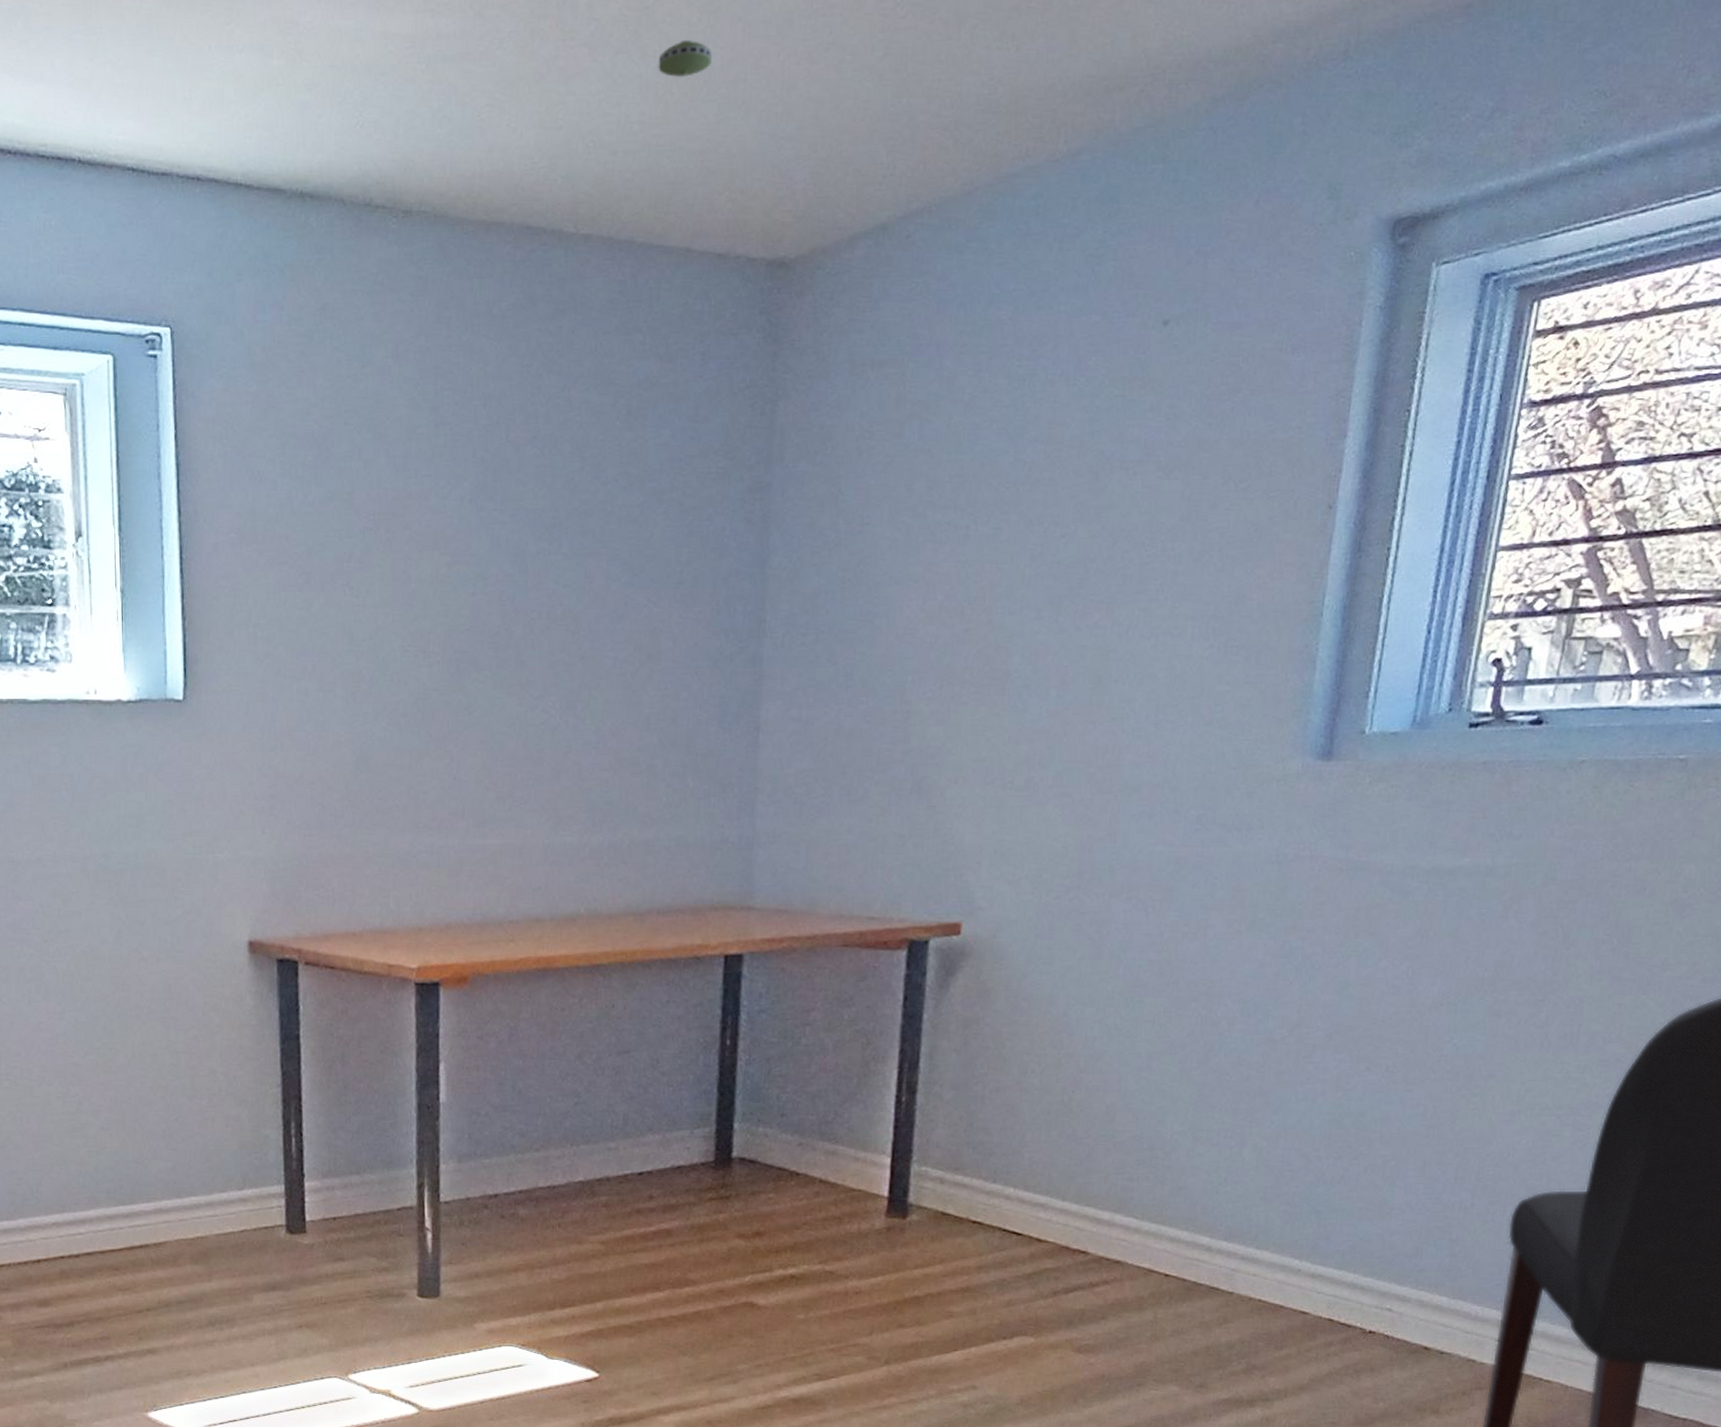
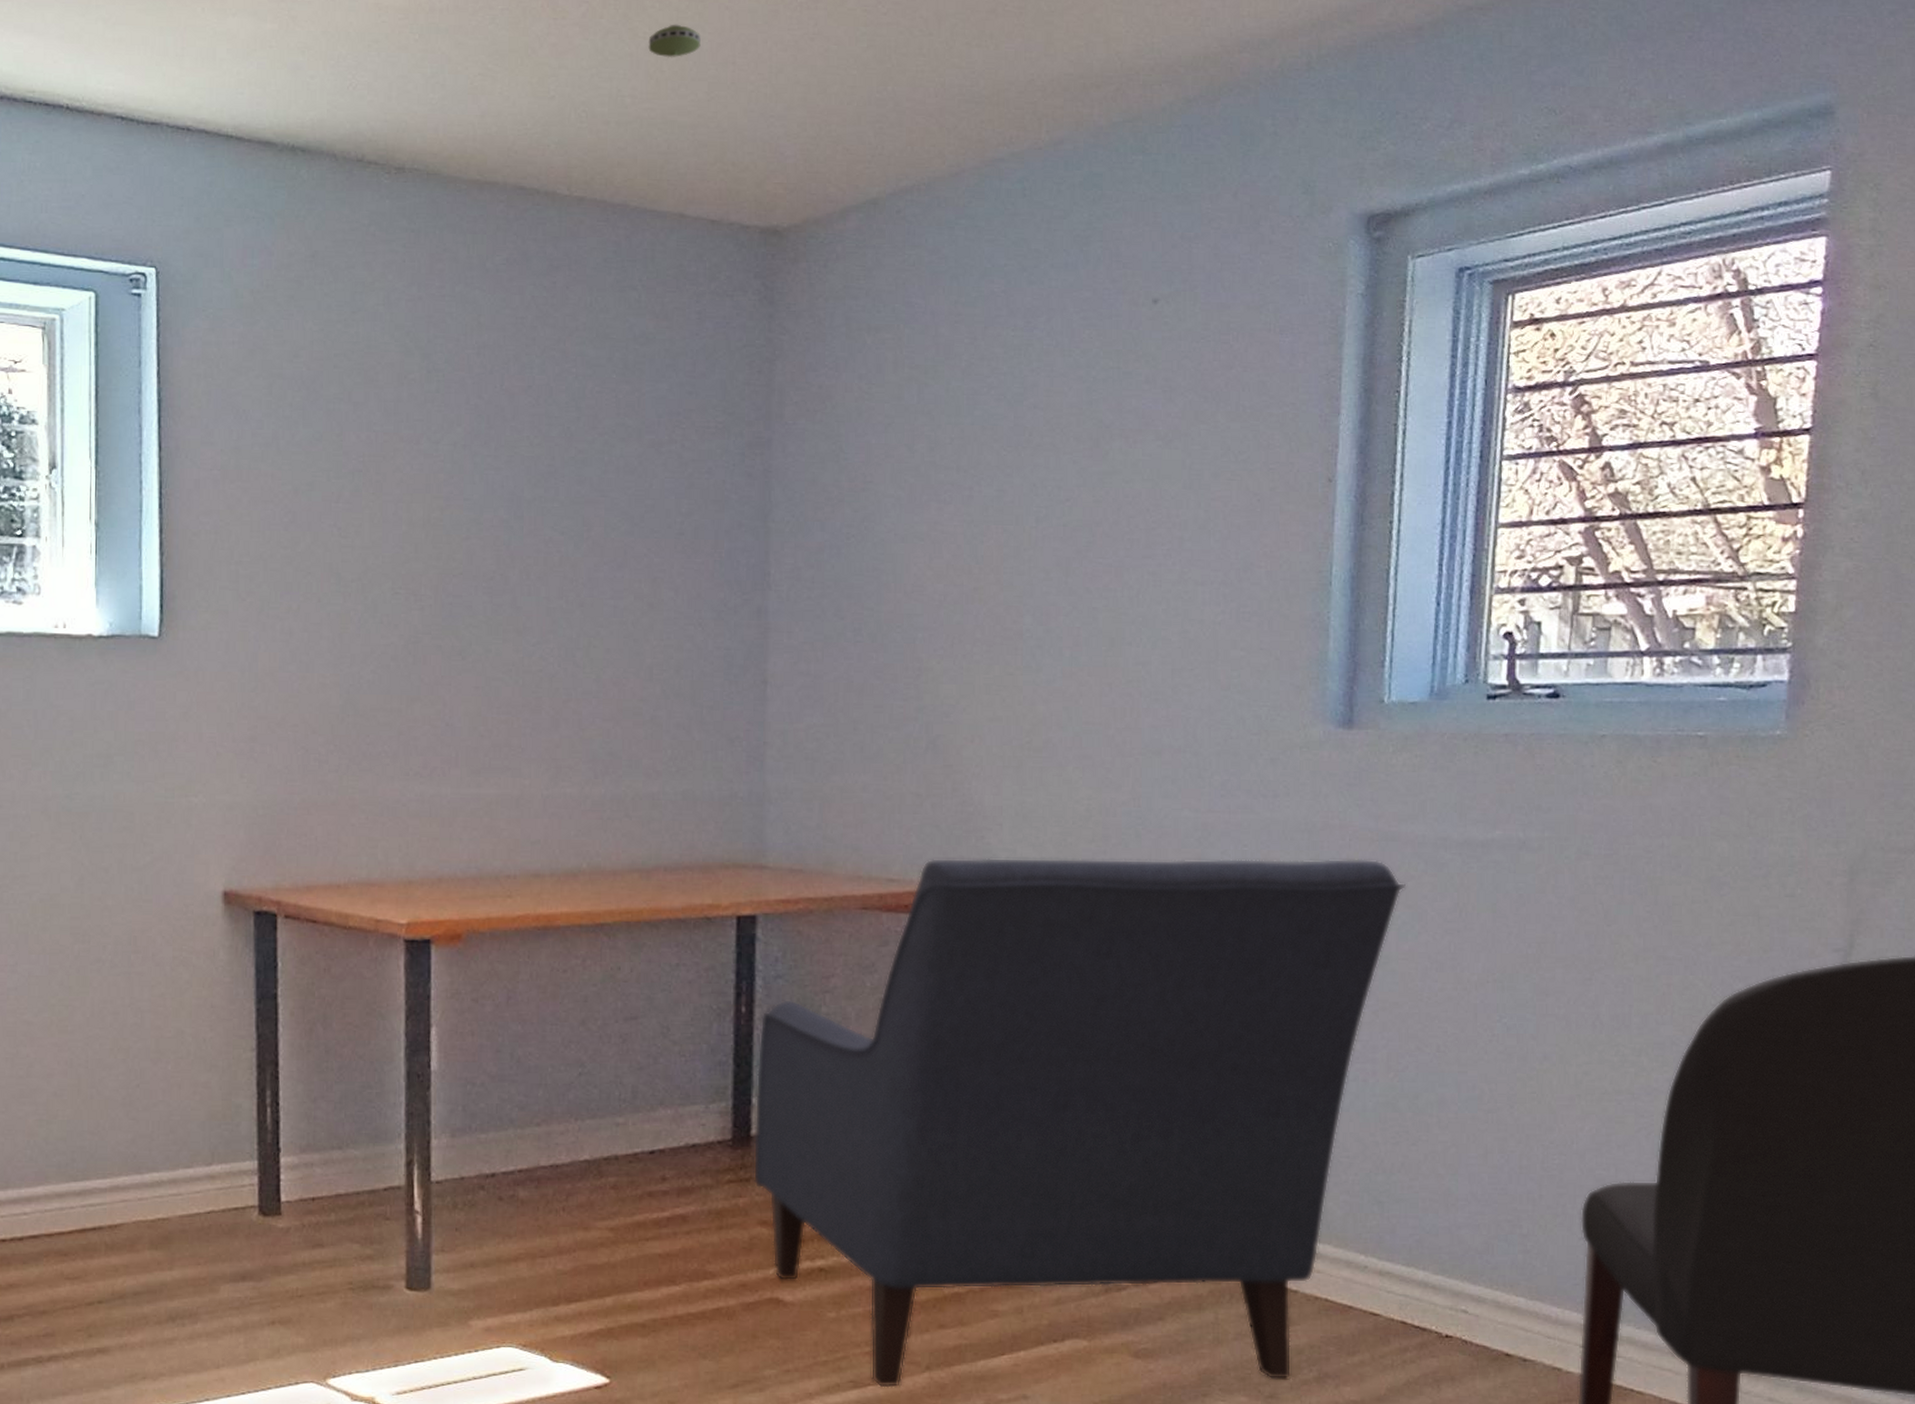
chair: none [733,888,1370,1380] -> present [753,857,1406,1388]

